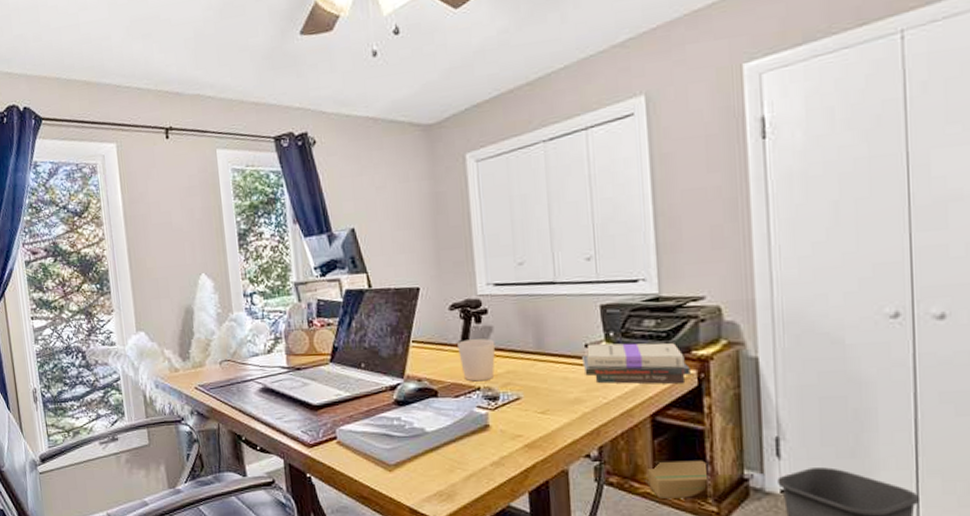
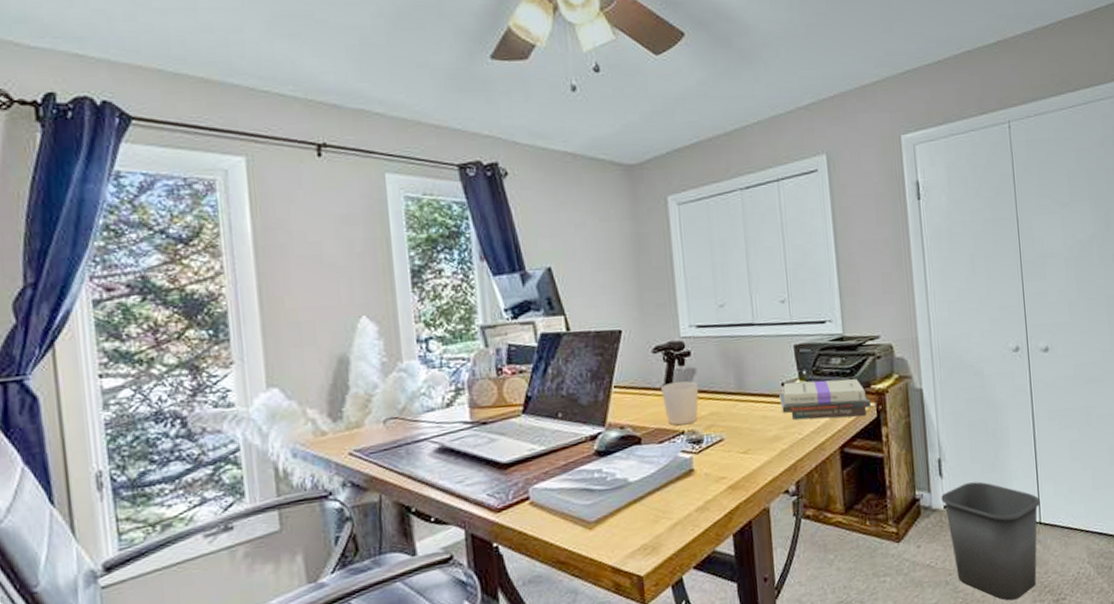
box: present [644,460,725,499] -> none [836,485,902,526]

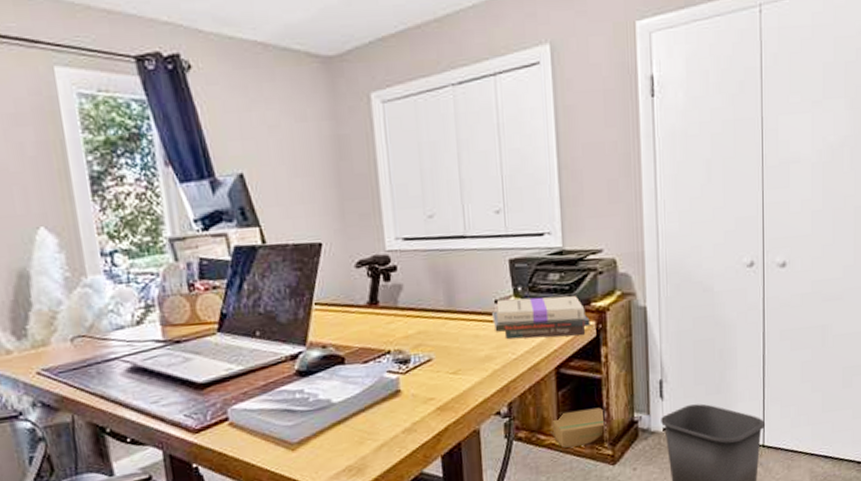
cup: present [661,381,699,426] -> none [365,297,406,345]
box: none [836,485,902,526] -> present [549,407,618,448]

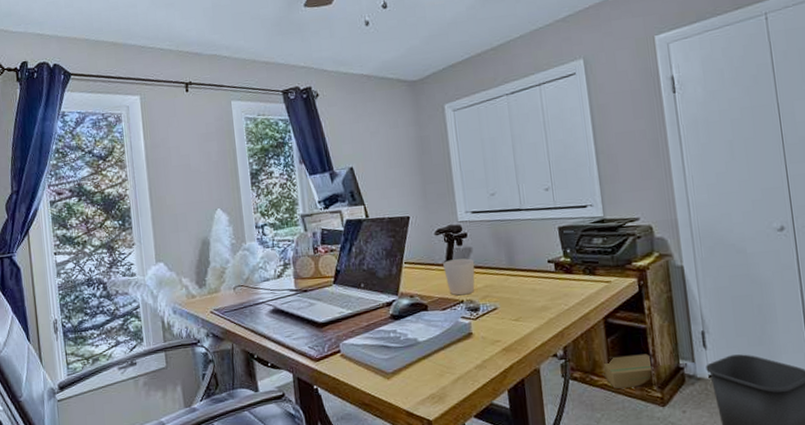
cup: none [365,297,406,345] -> present [443,258,475,296]
books: present [492,295,590,340] -> none [546,256,633,293]

